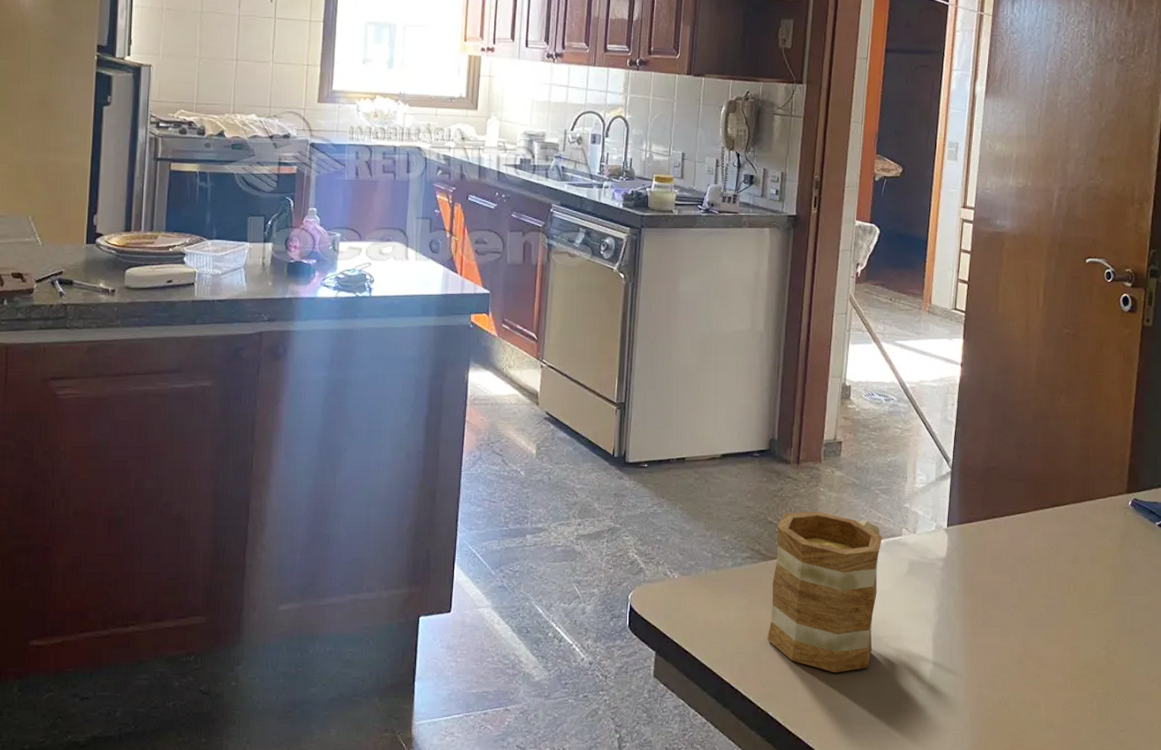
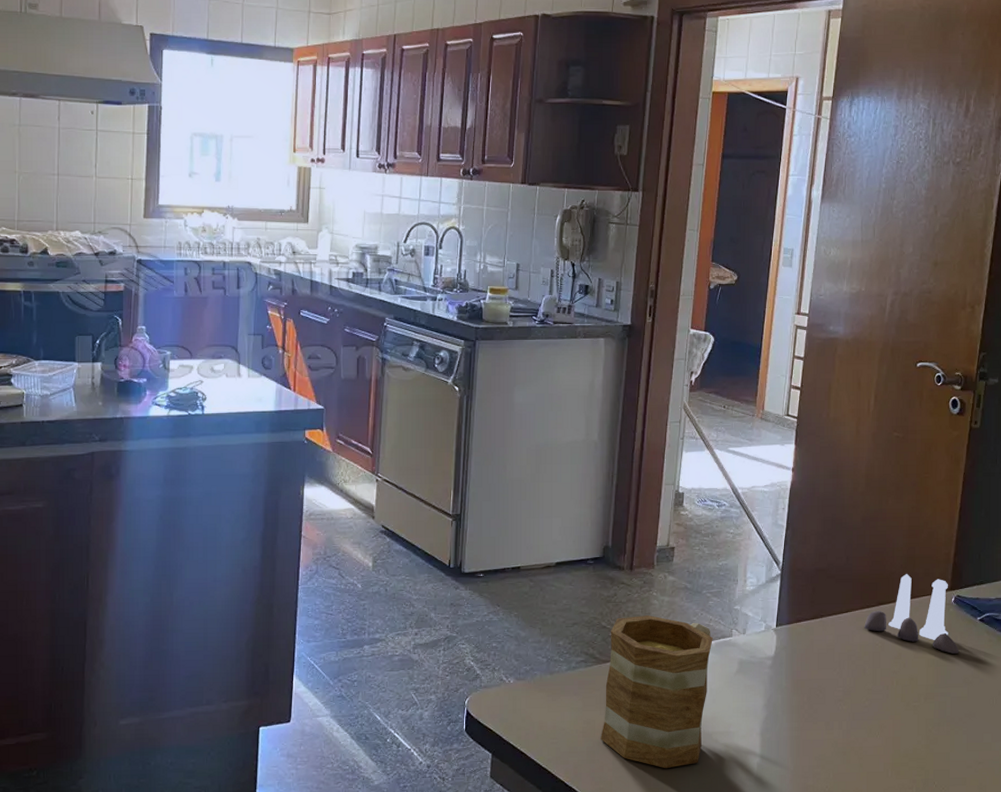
salt and pepper shaker set: none [1038,475,1138,560] -> present [864,574,960,654]

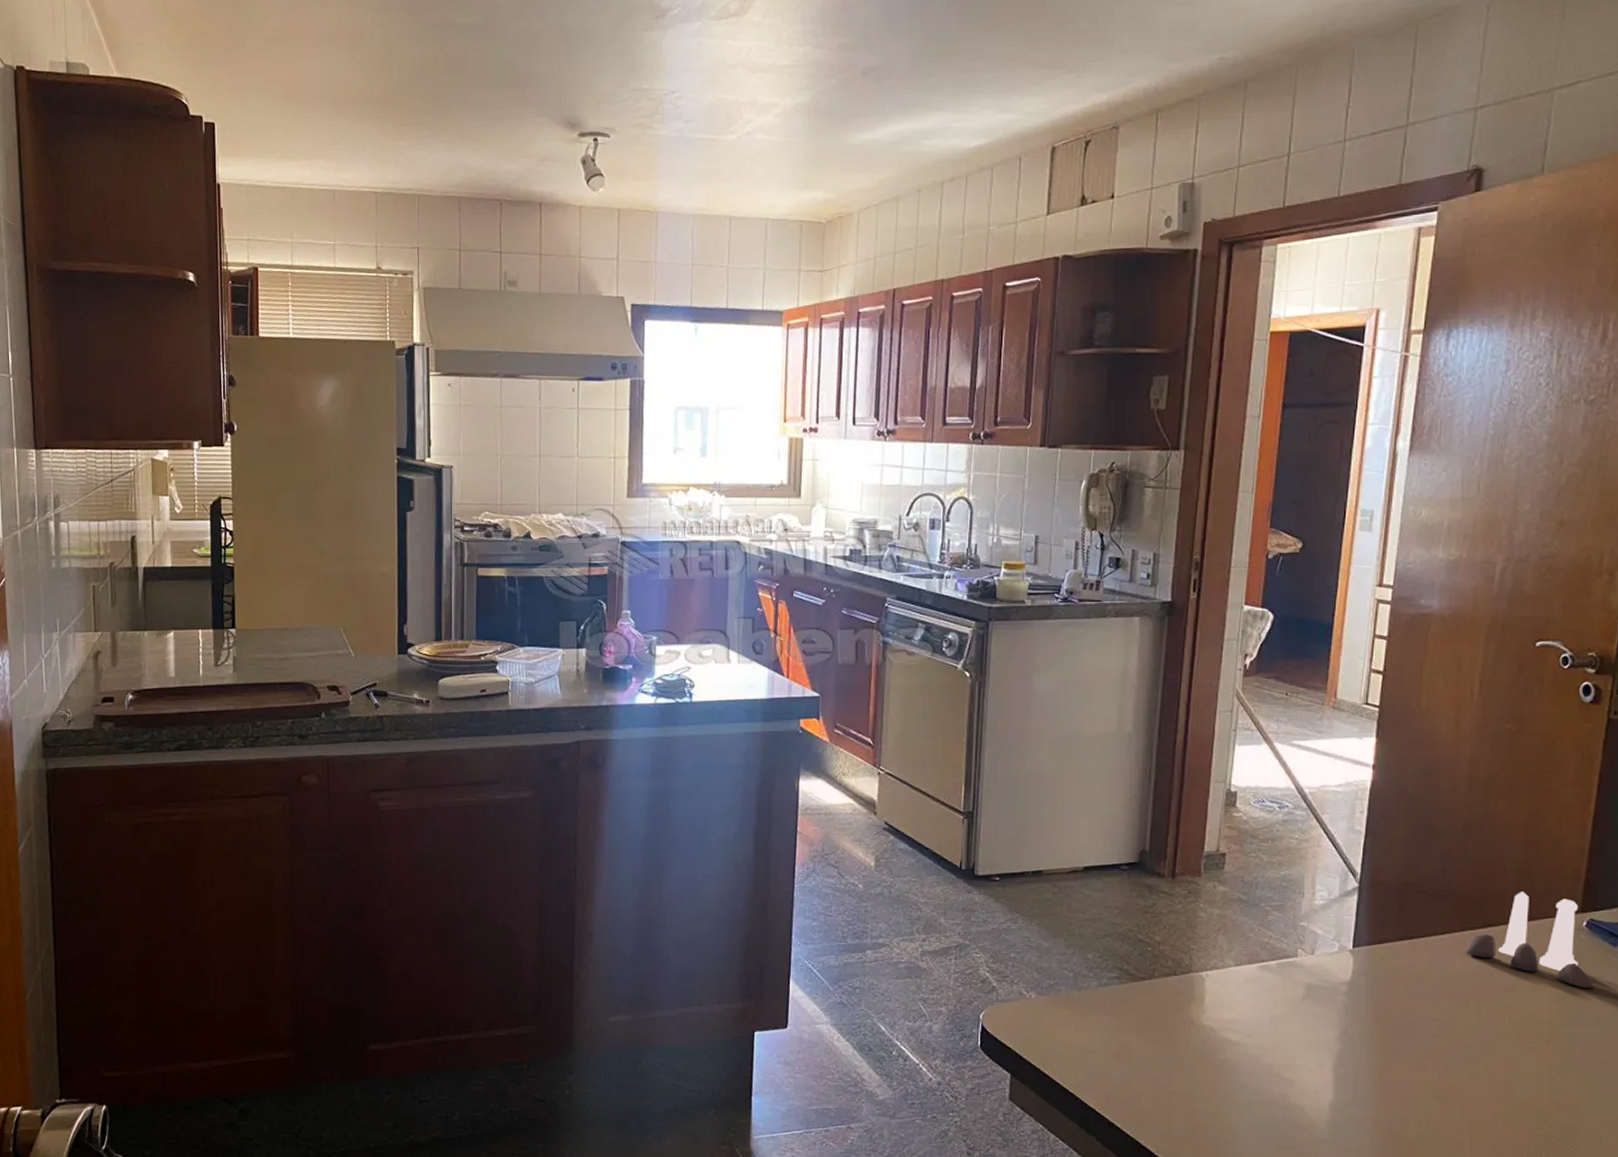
mug: present [601,615,713,768] -> none [1138,929,1274,1102]

